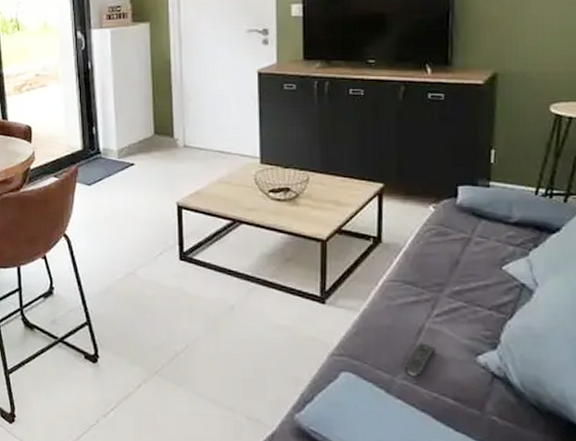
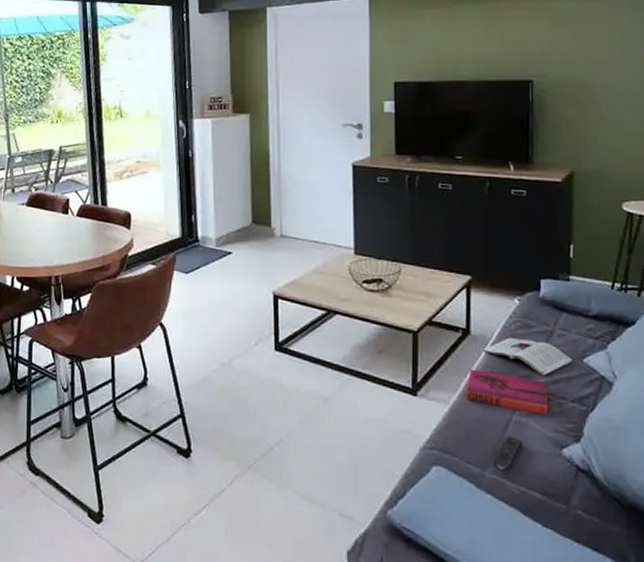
hardback book: none [377,277,464,322] -> present [467,369,549,415]
magazine: none [394,245,491,284] -> present [482,337,573,376]

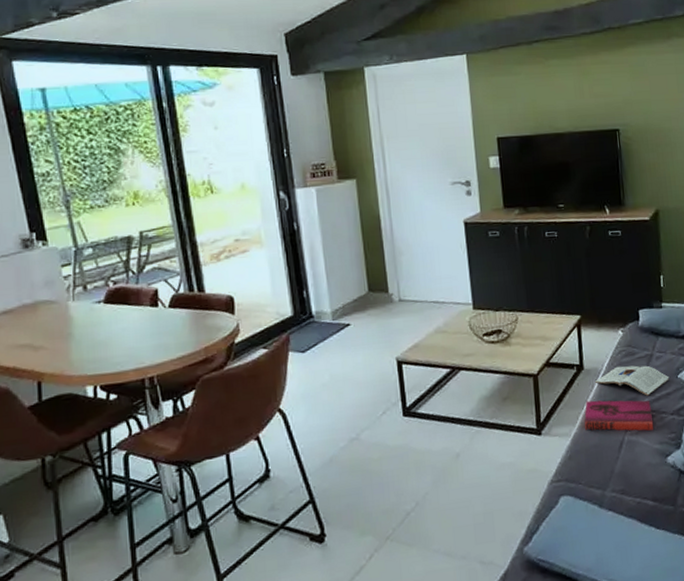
remote control: present [493,435,524,470] -> none [612,454,636,487]

